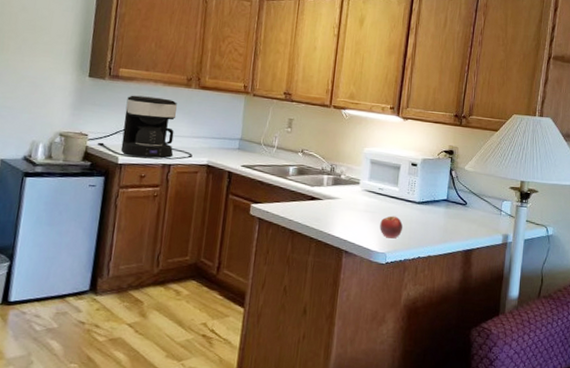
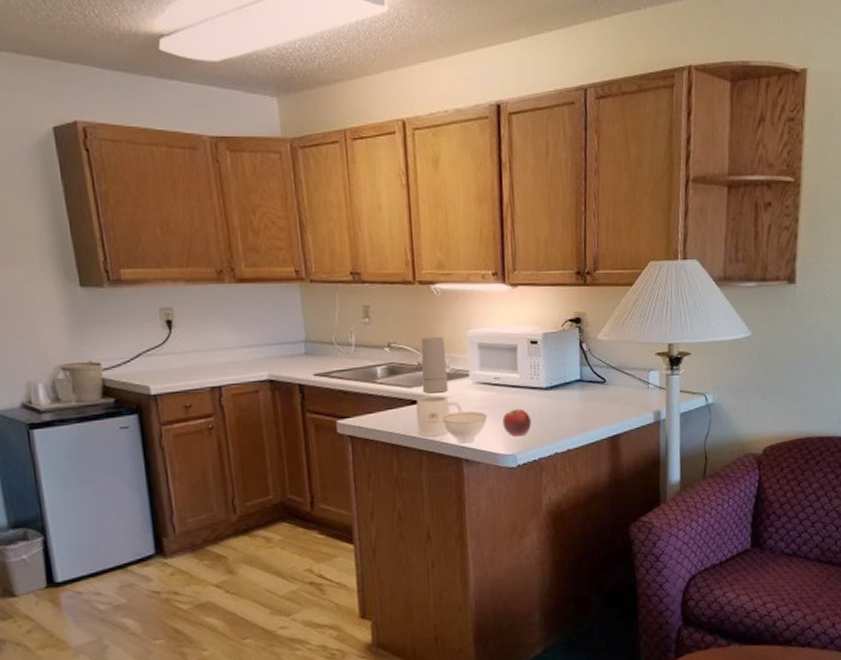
coffee maker: present [97,95,193,160] -> none [116,301,247,386]
mug: none [311,195,349,229] -> present [416,396,462,437]
canister: none [321,148,346,194] -> present [421,336,448,394]
bowl: none [332,210,369,238] -> present [441,410,488,444]

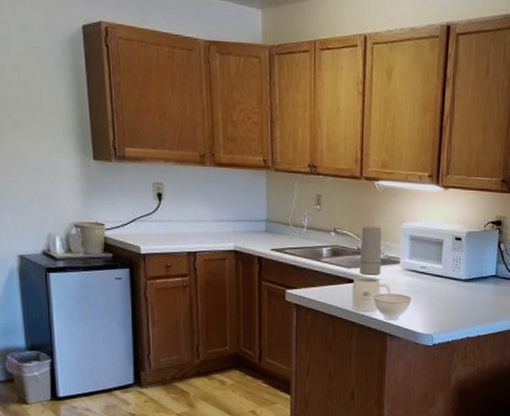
fruit: present [502,408,532,437] -> none [424,295,450,319]

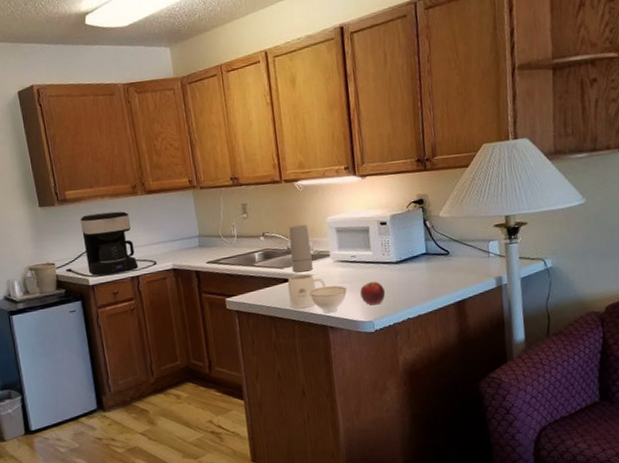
coffee maker: none [115,177,217,248] -> present [65,211,157,278]
fruit: none [424,295,450,319] -> present [360,281,386,306]

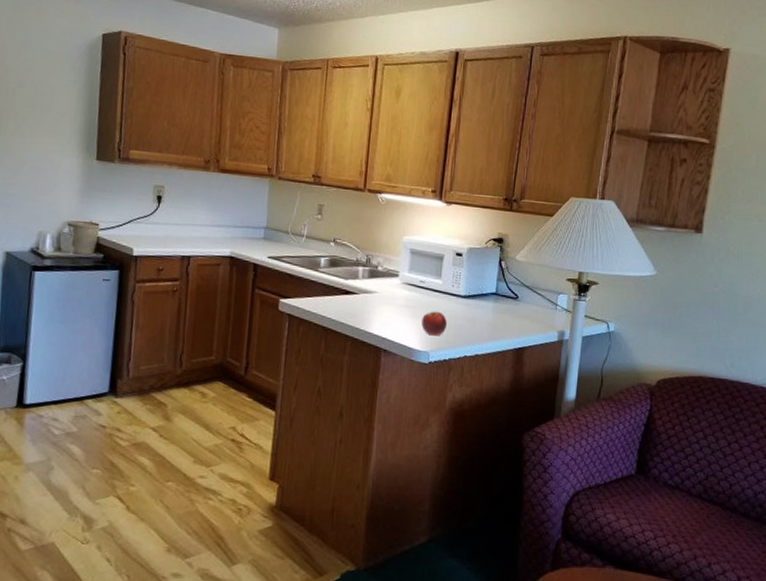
coffee maker: present [65,211,157,278] -> none [109,180,214,252]
mug: present [287,274,325,309] -> none [346,289,388,326]
canister: present [289,224,313,273] -> none [356,237,382,288]
bowl: present [308,285,347,314] -> none [368,305,409,336]

